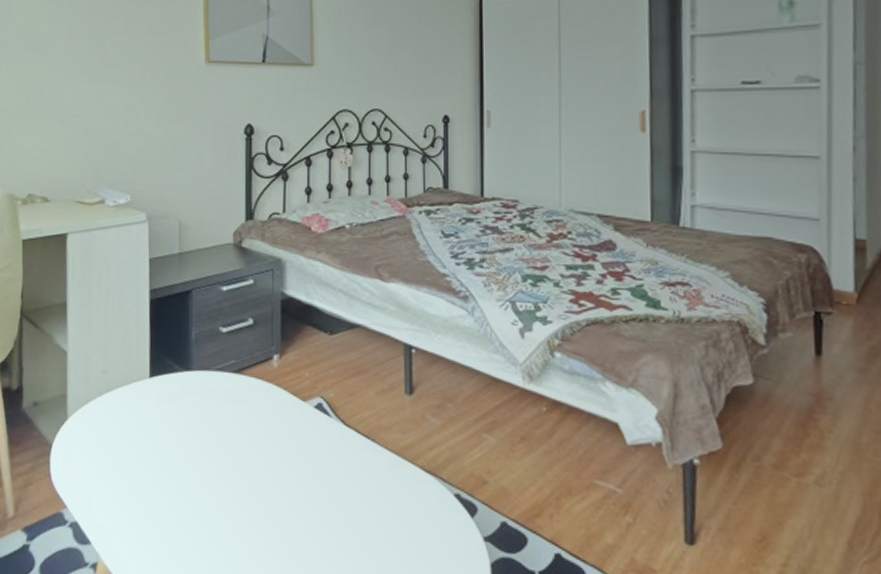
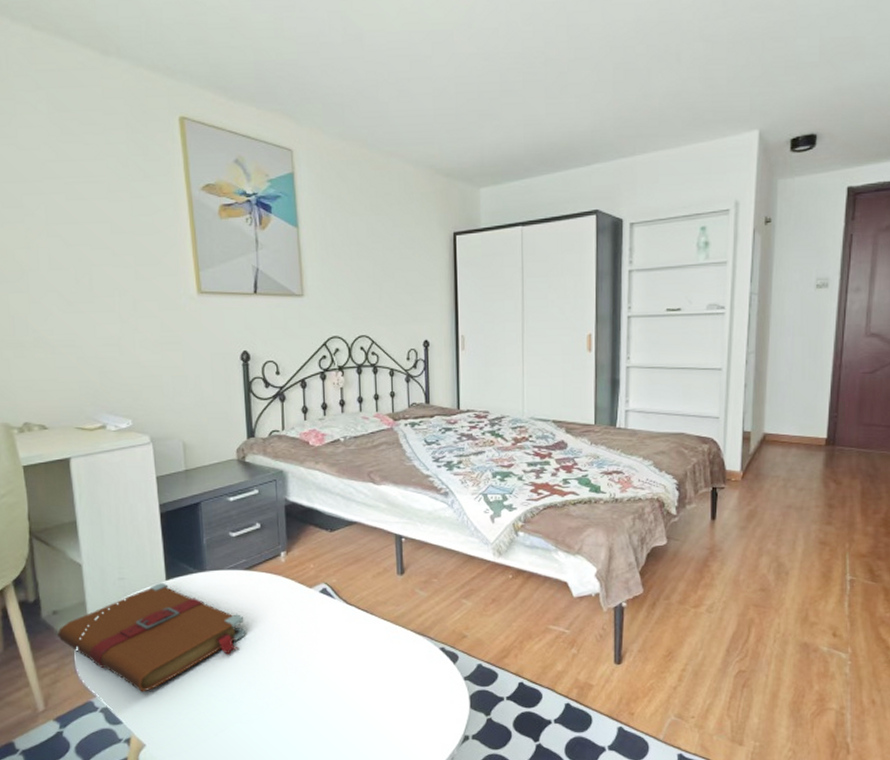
book: none [36,379,230,509] -> present [57,582,246,692]

